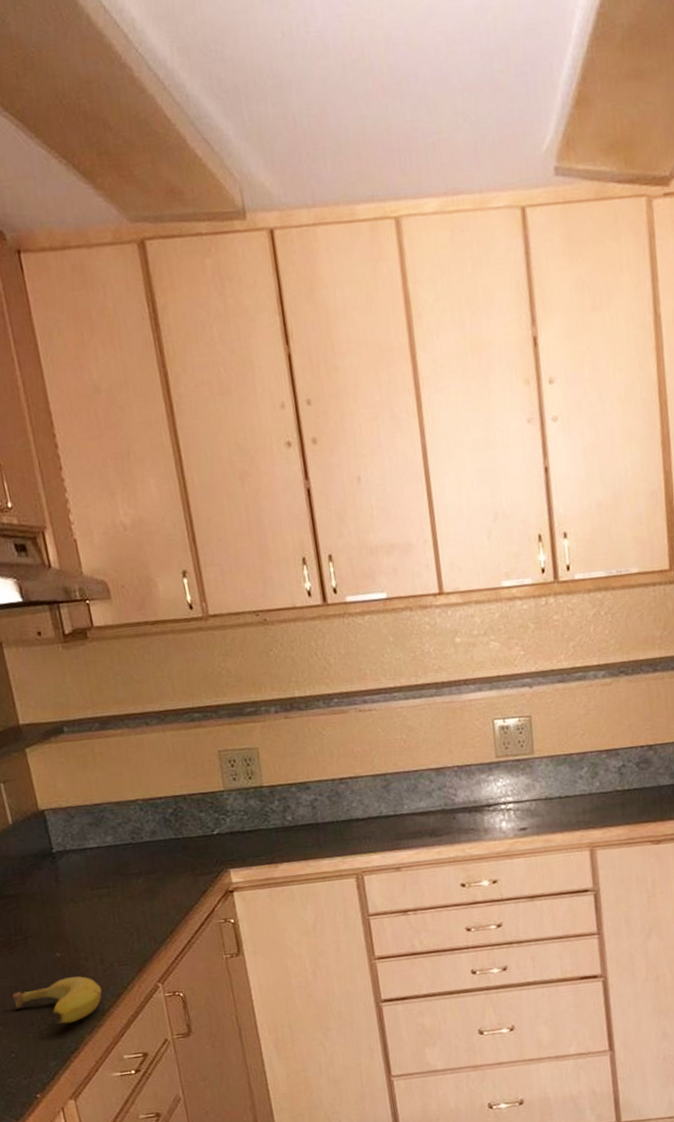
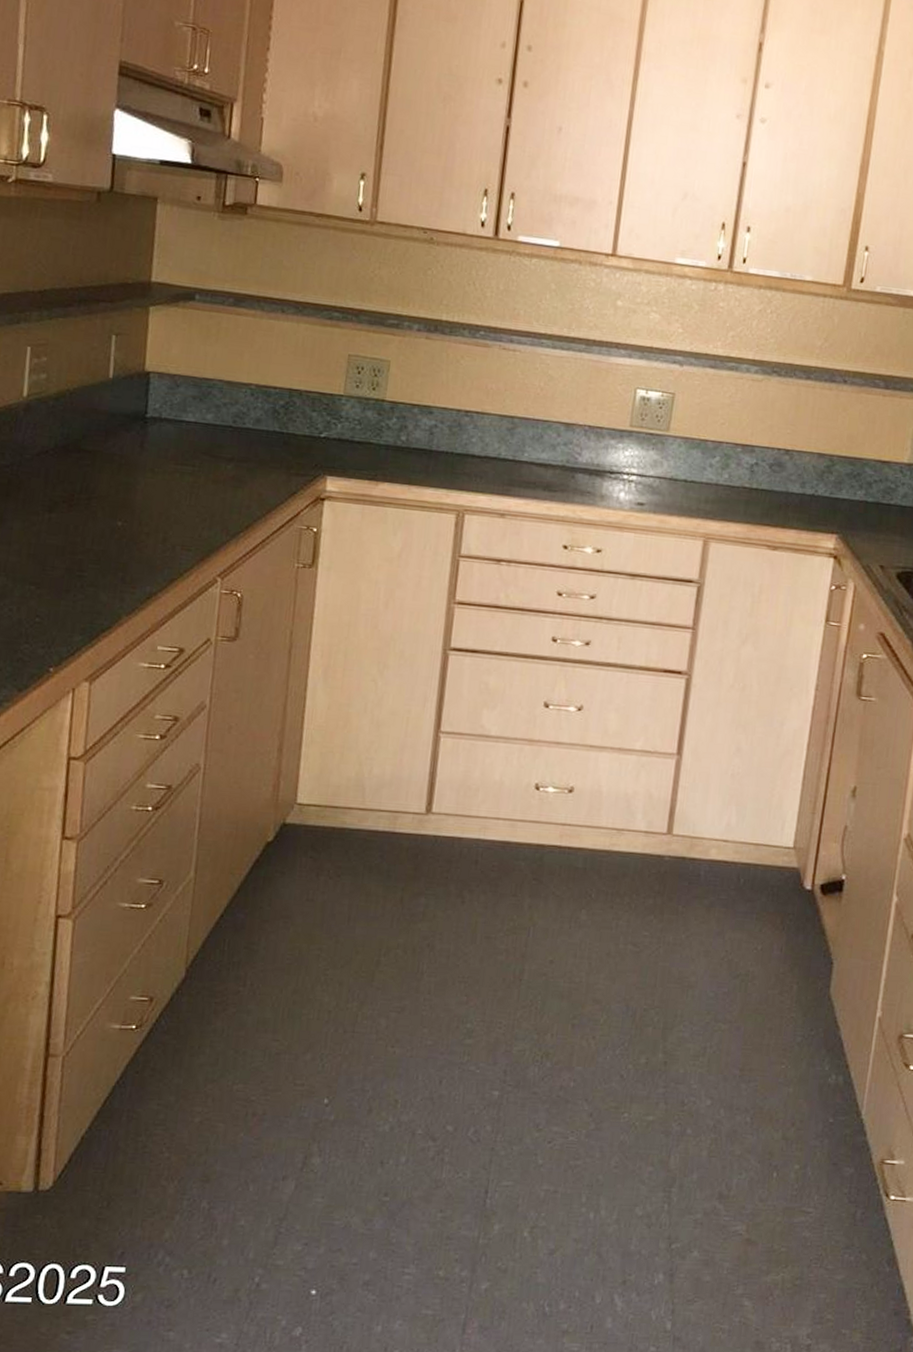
fruit: present [12,976,102,1024] -> none [56,549,155,599]

